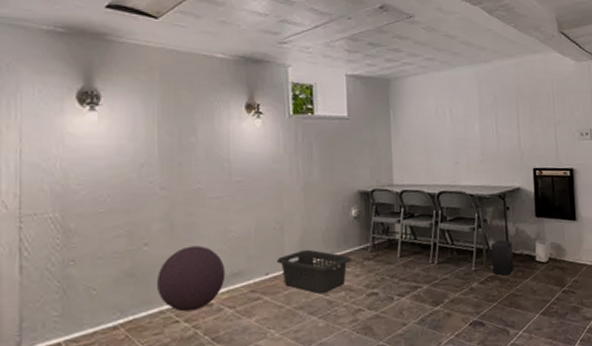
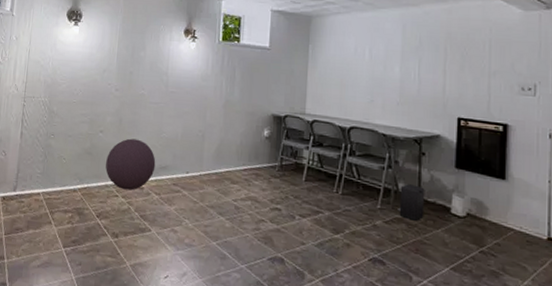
laundry basket: present [277,249,351,294] -> none [197,157,260,200]

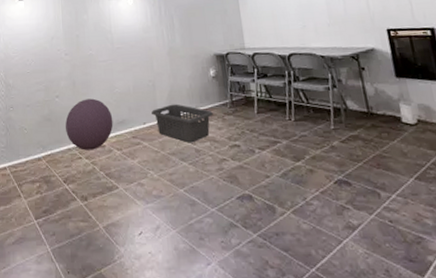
laundry basket: none [197,157,260,200] -> present [152,104,213,143]
pedal bin: present [398,184,425,221] -> none [348,100,378,136]

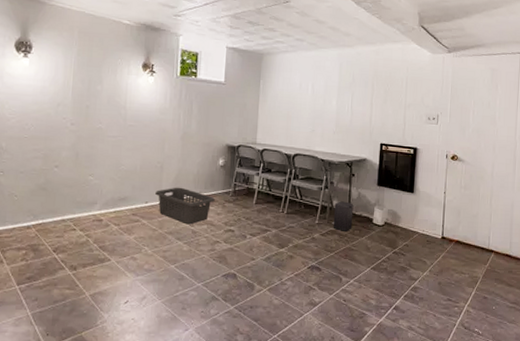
exercise ball: present [65,98,114,150] -> none [62,172,115,223]
pedal bin: none [348,100,378,136] -> present [332,201,354,231]

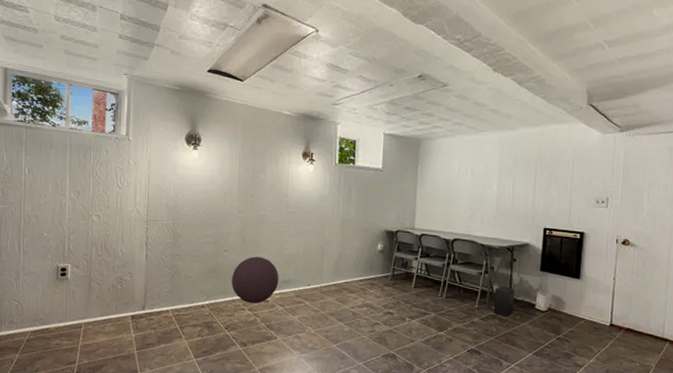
exercise ball: none [62,172,115,223] -> present [232,256,279,304]
laundry basket: present [155,187,215,225] -> none [317,270,374,307]

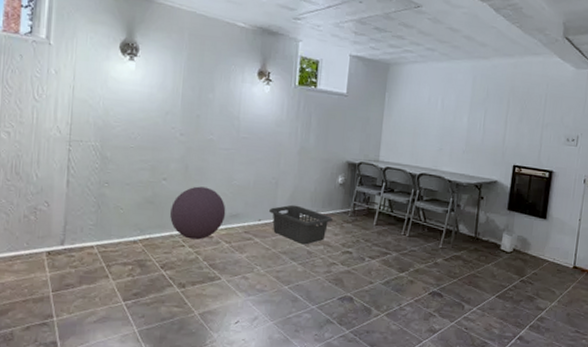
laundry basket: none [317,270,374,307] -> present [269,204,333,245]
pedal bin: present [492,286,515,316] -> none [457,225,481,257]

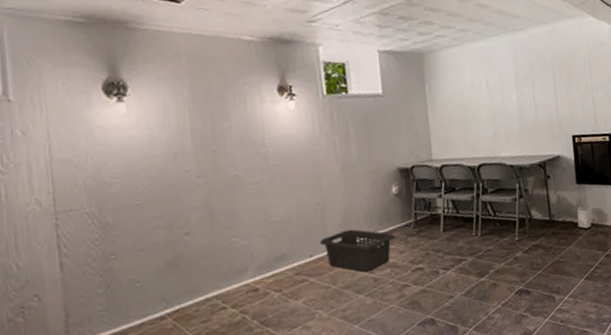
exercise ball: present [170,186,226,240] -> none [200,232,270,298]

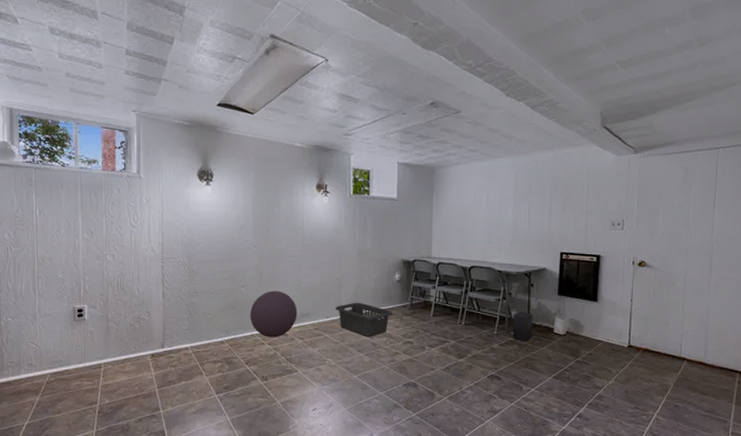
exercise ball: none [200,232,270,298] -> present [250,291,298,338]
pedal bin: none [533,208,557,244] -> present [511,311,533,341]

